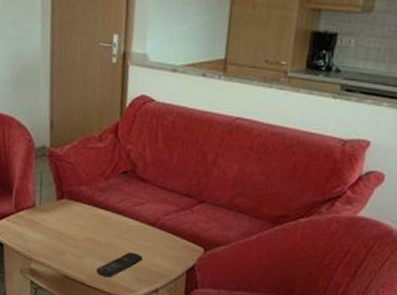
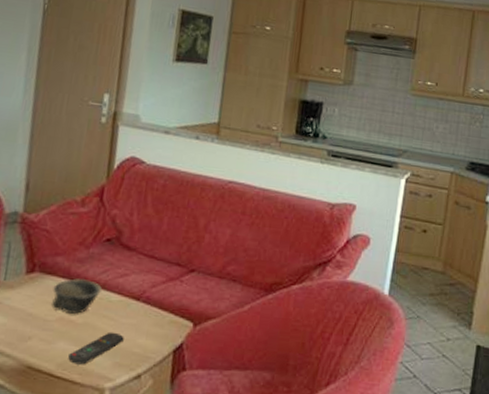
bowl: none [80,205,122,236] -> present [51,278,103,314]

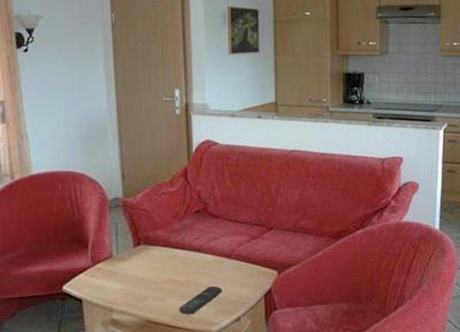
bowl: present [51,278,103,314] -> none [158,246,199,275]

